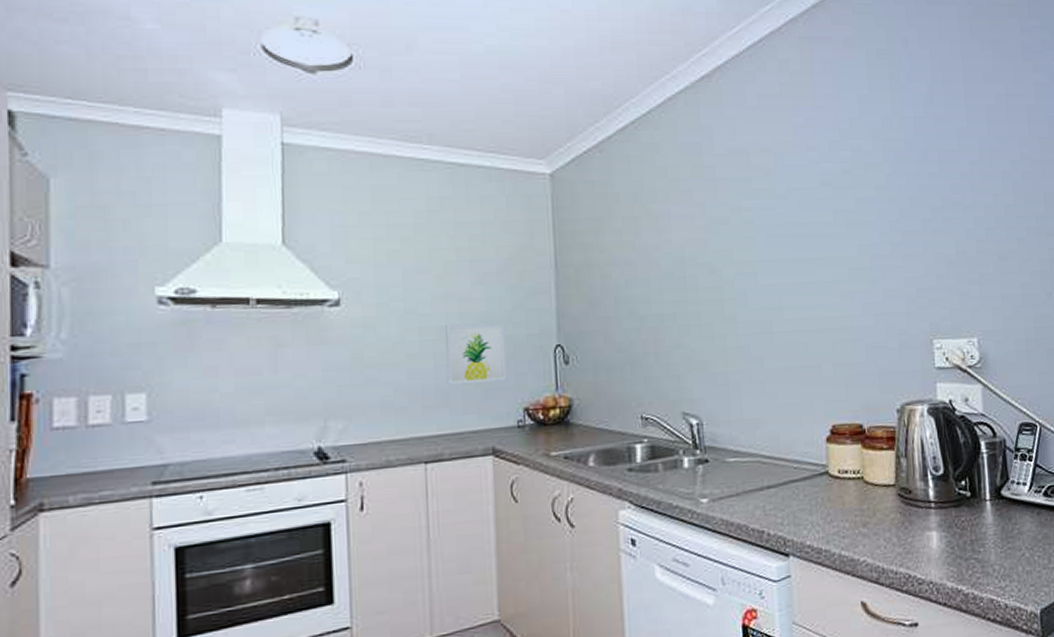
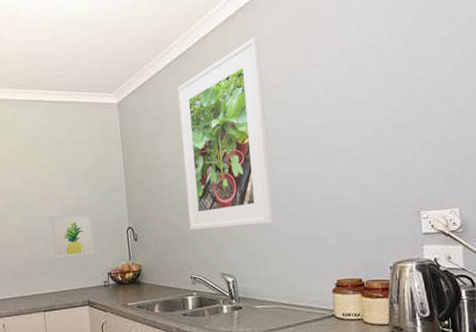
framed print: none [633,104,753,353] -> present [178,37,274,231]

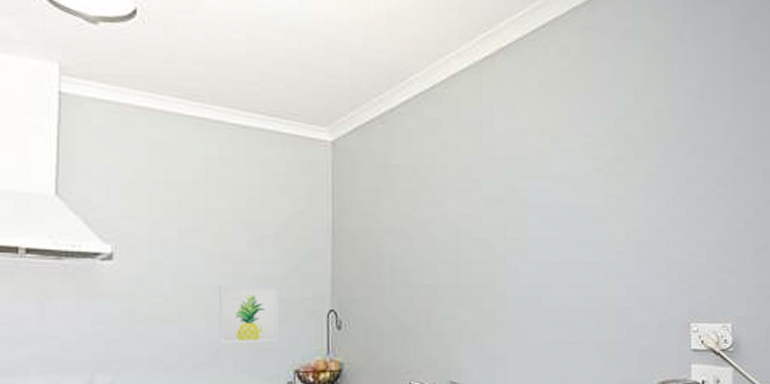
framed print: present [178,37,274,231] -> none [413,86,522,323]

